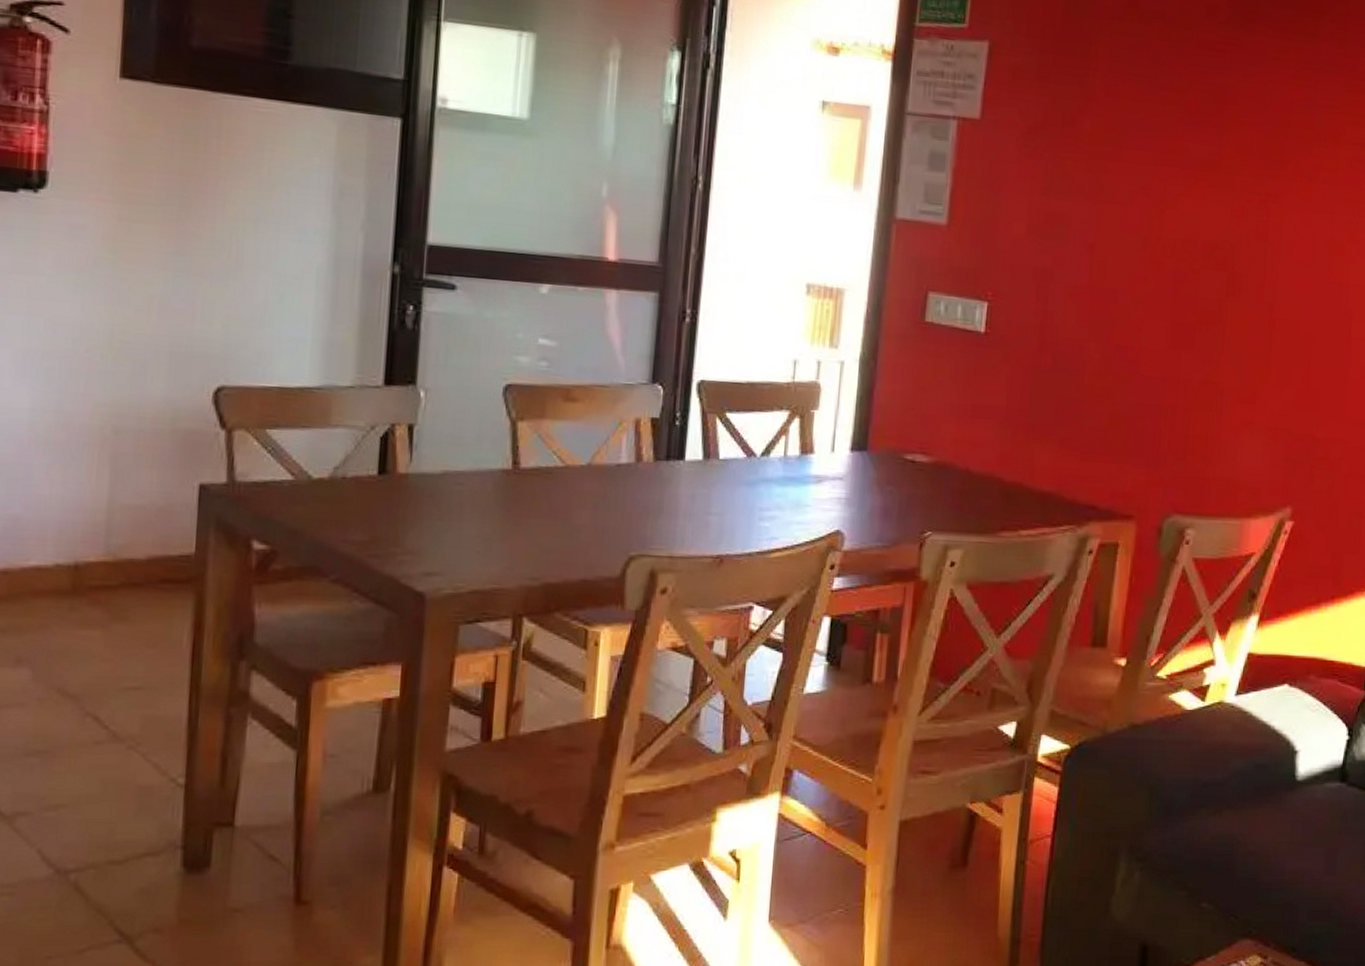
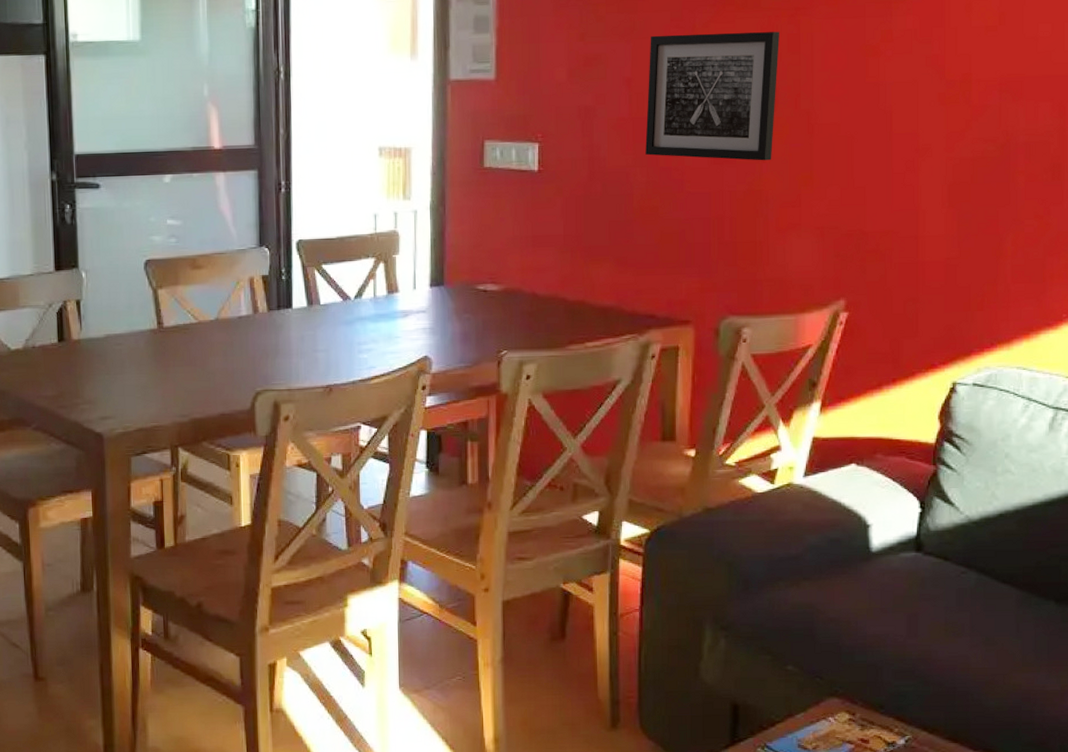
wall art: none [1101,201,1249,352] -> present [645,32,779,161]

